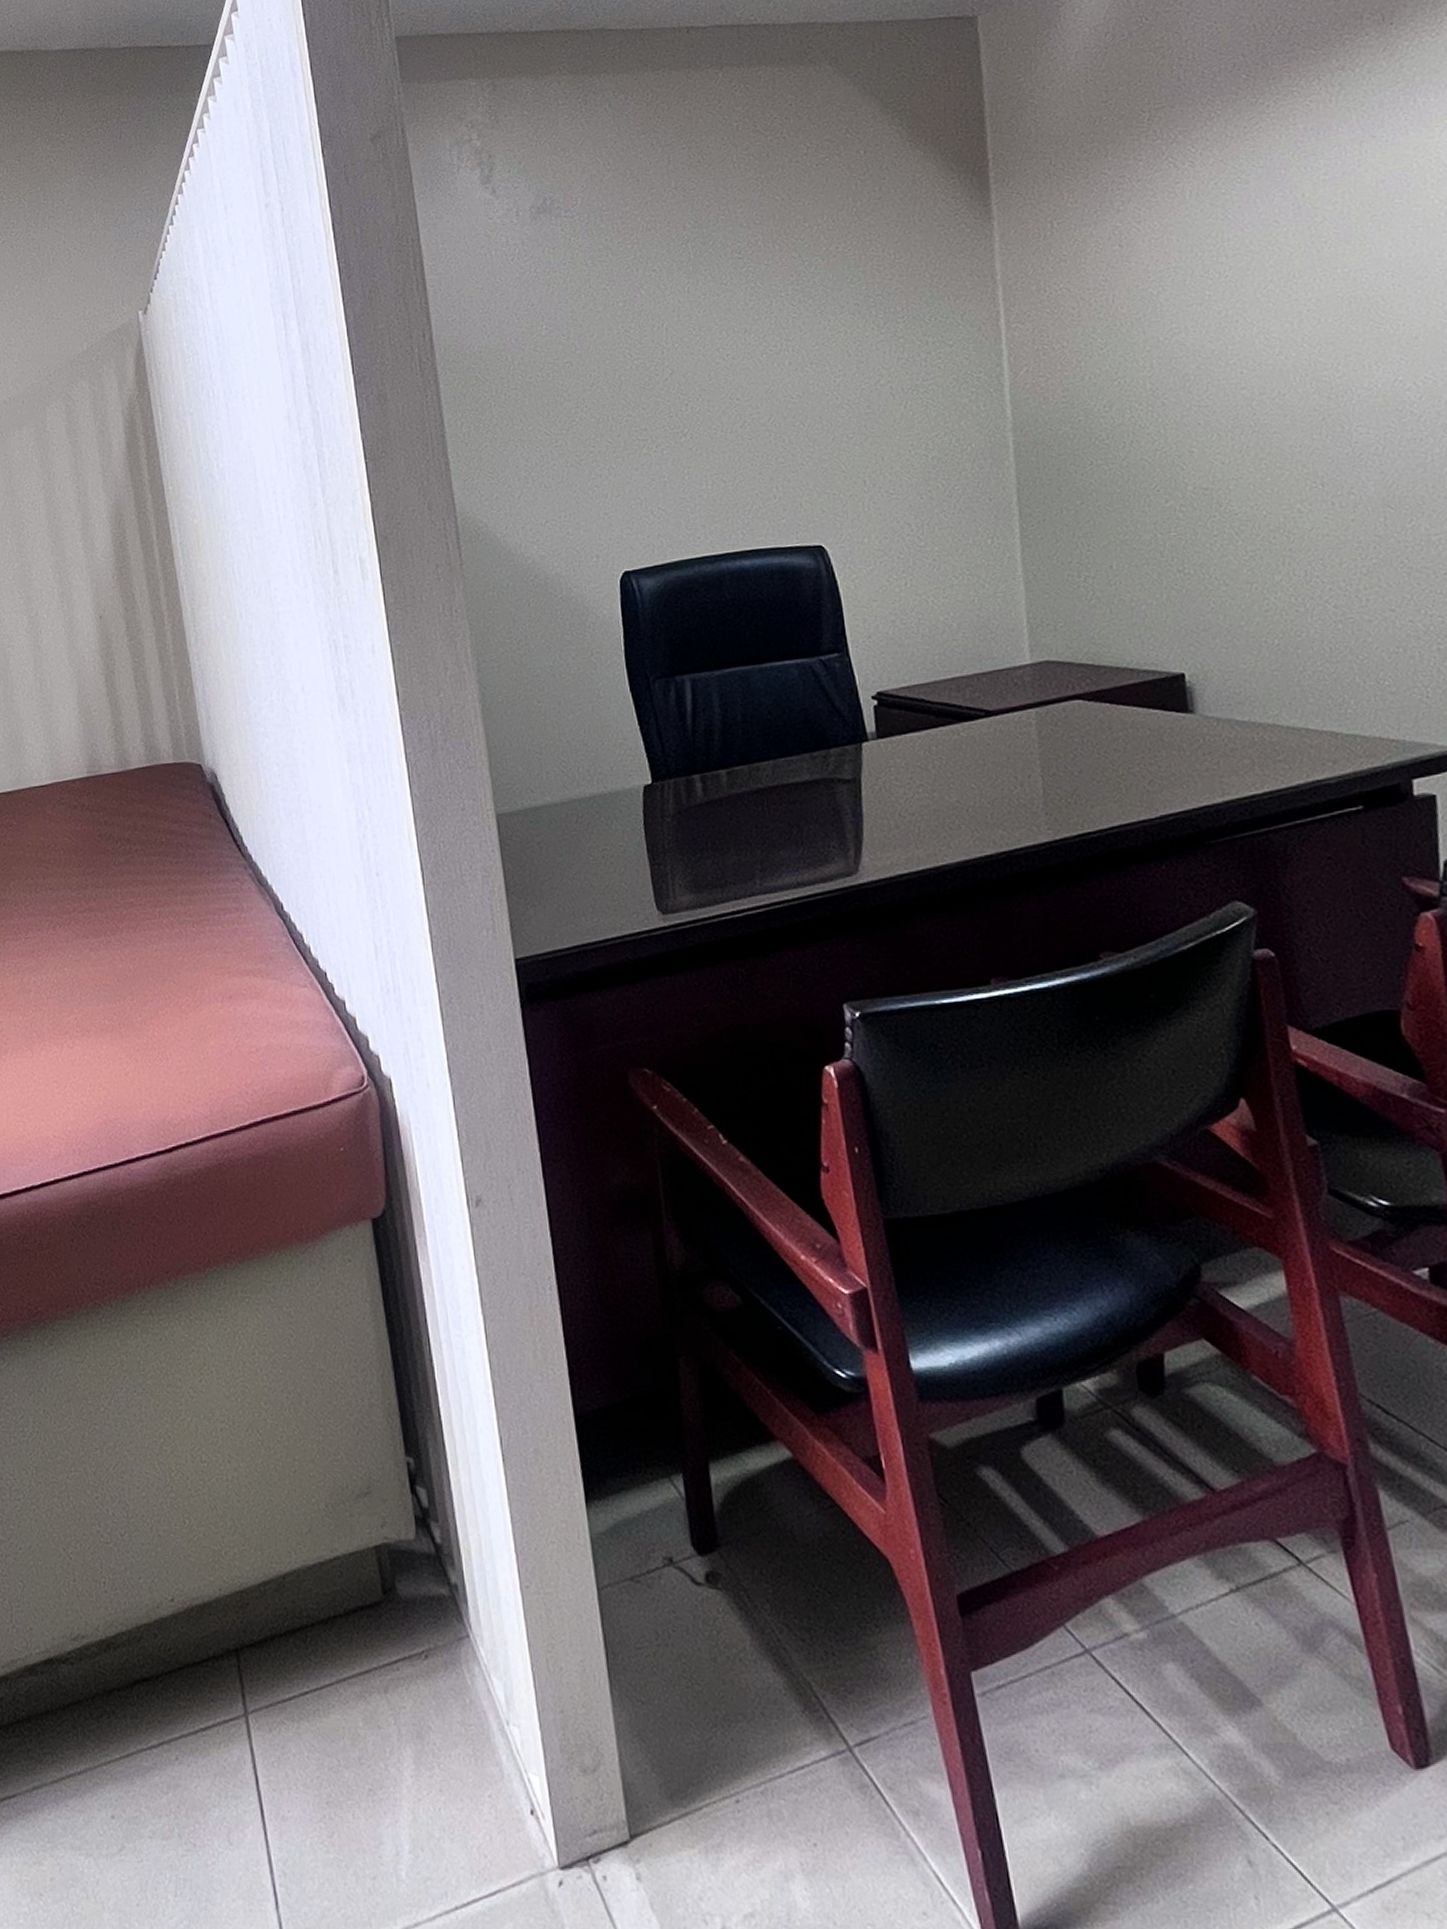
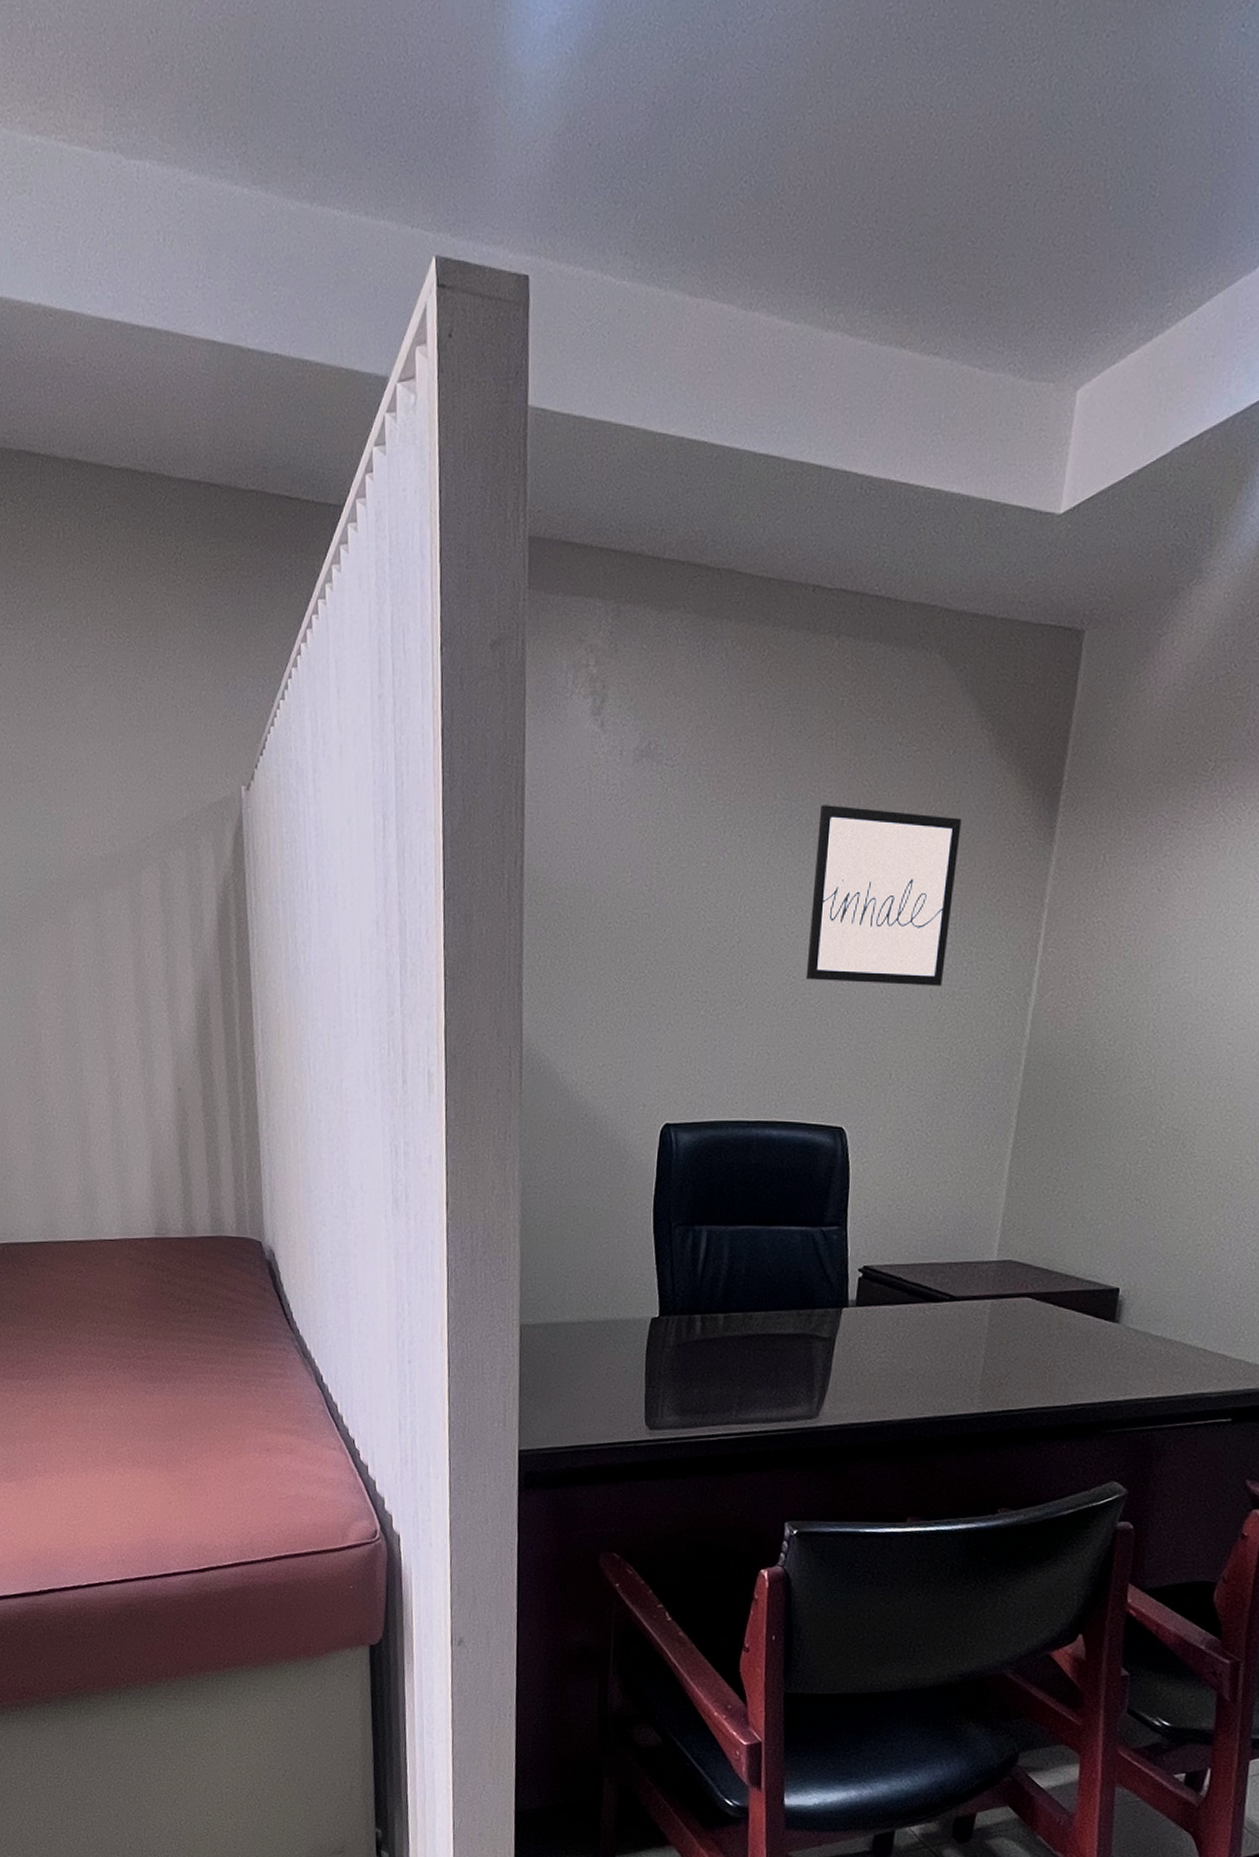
wall art: none [734,213,902,400] -> present [805,805,962,986]

